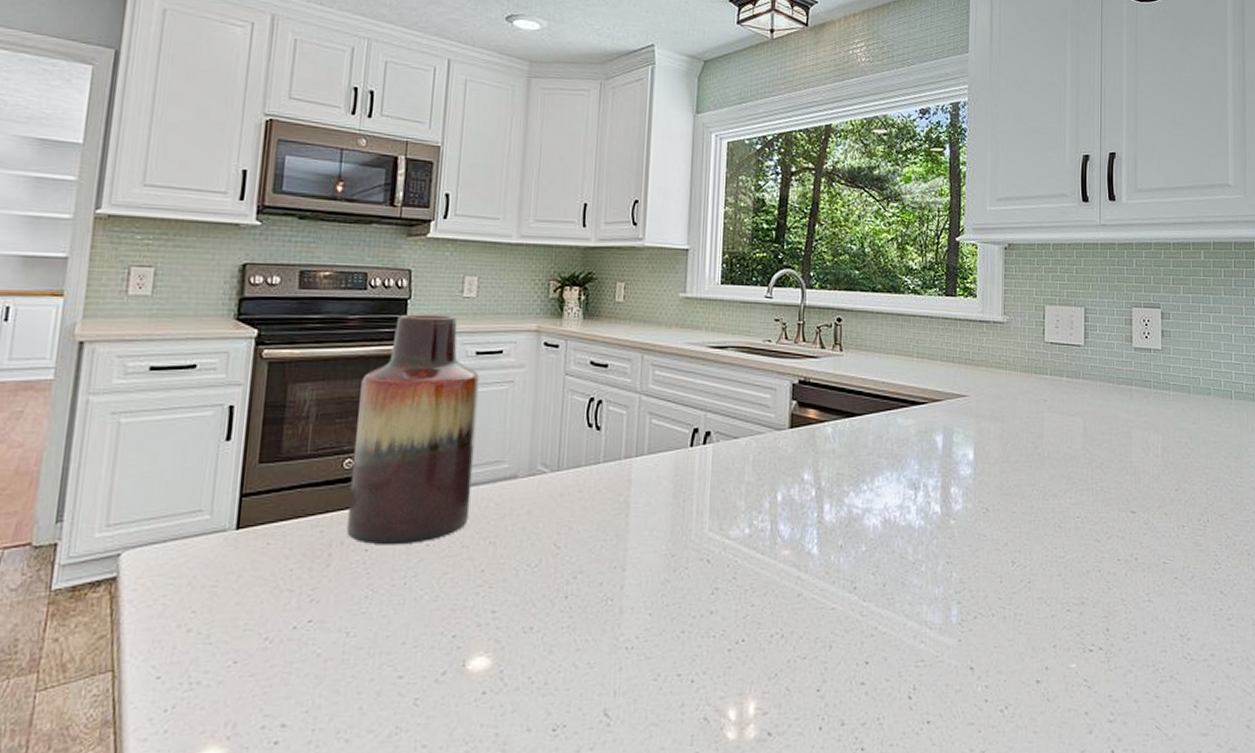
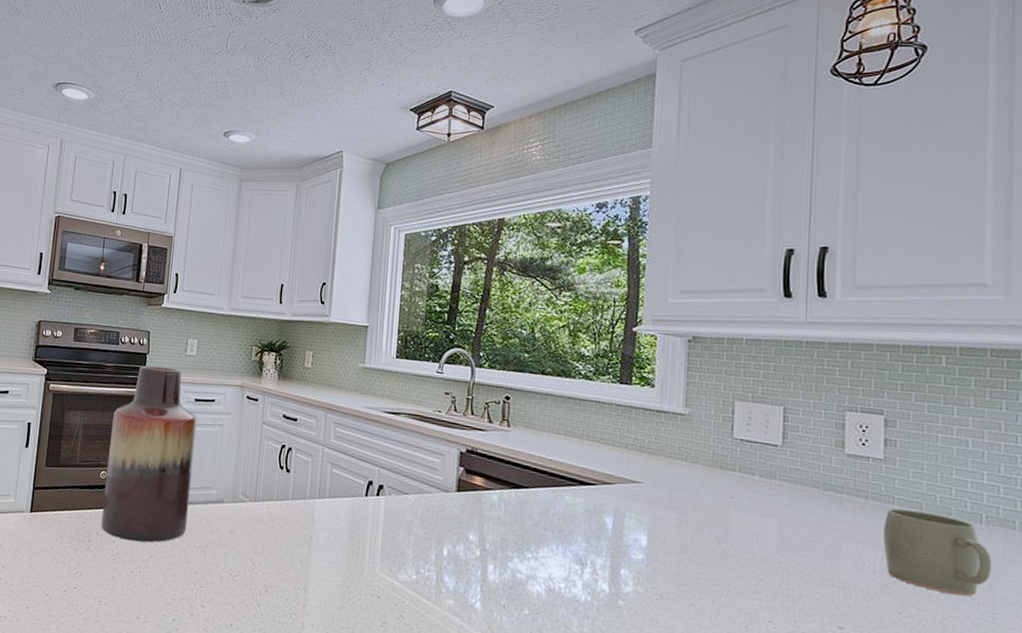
mug: none [1163,393,1240,467] -> present [883,508,992,597]

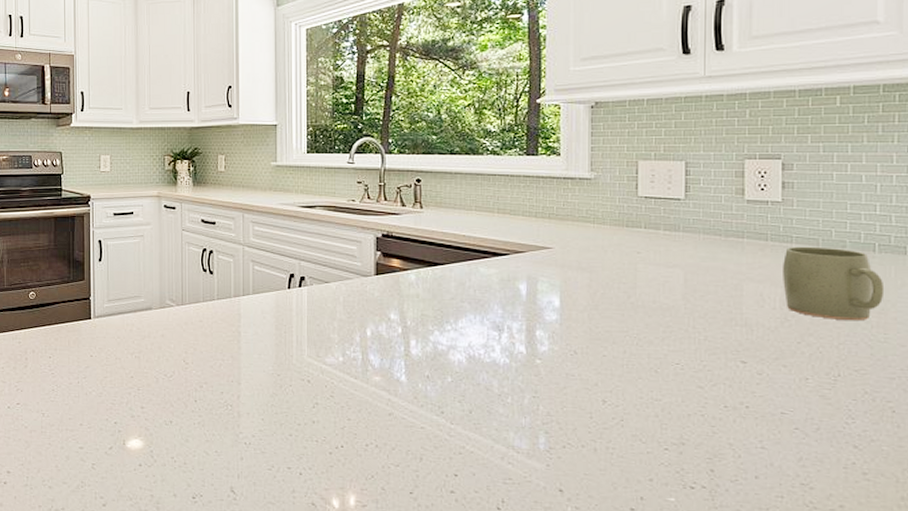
vase: present [101,365,197,543] -> none [34,186,119,355]

